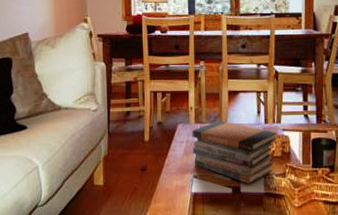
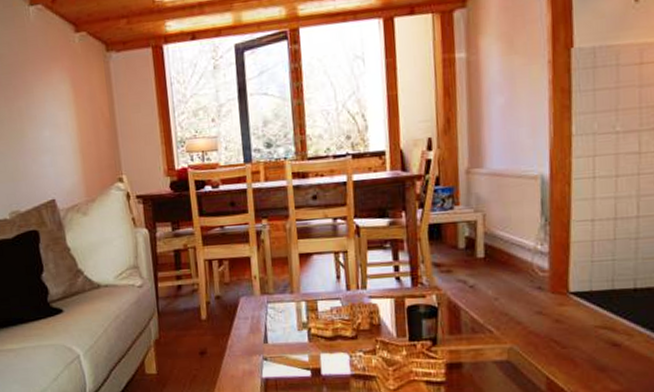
book stack: present [192,121,277,184] -> none [257,290,362,364]

